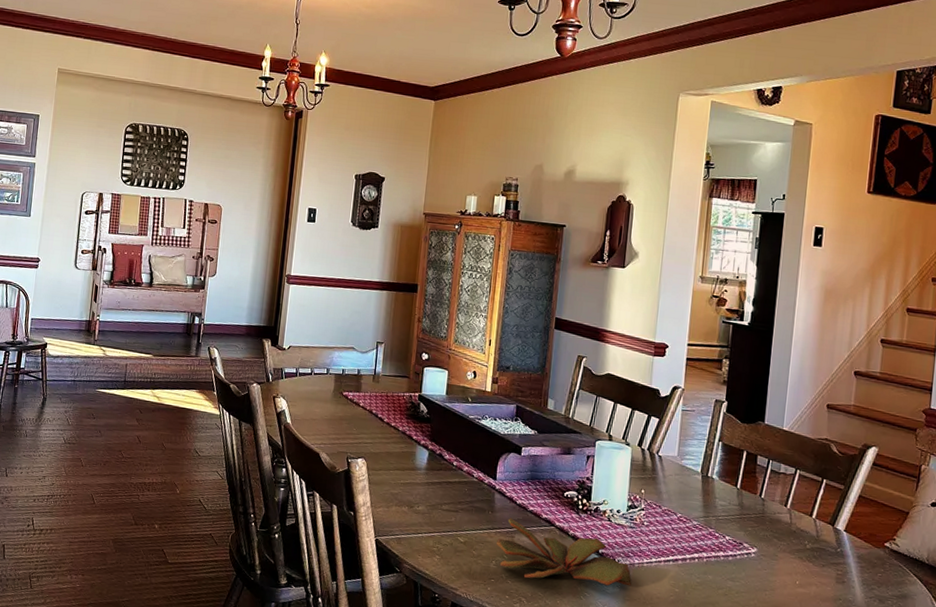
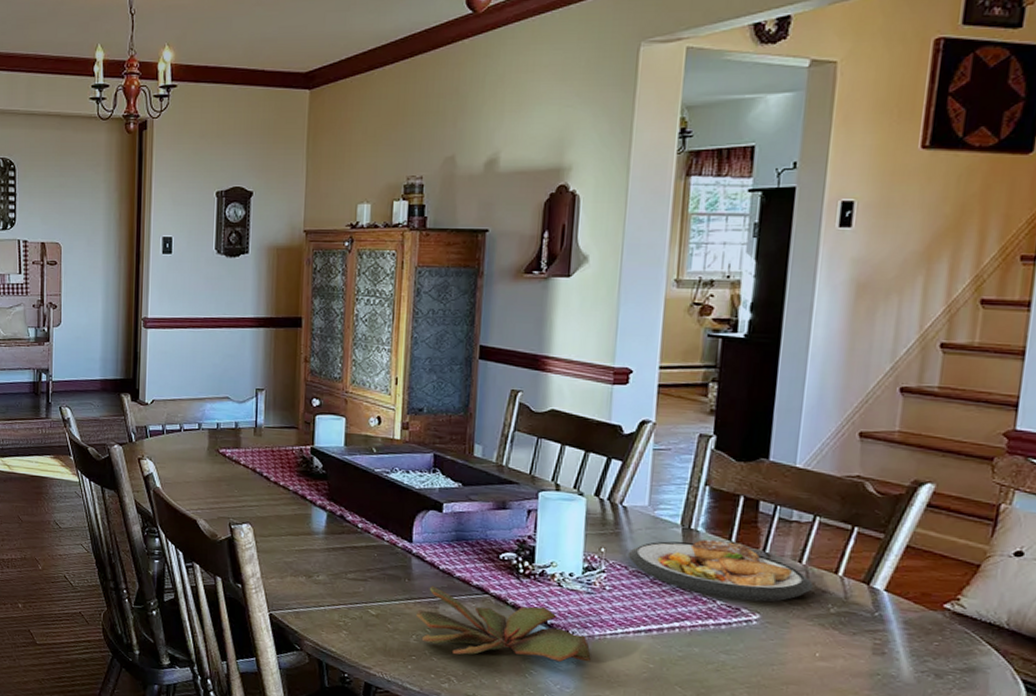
plate: none [661,485,795,538] -> present [627,539,814,602]

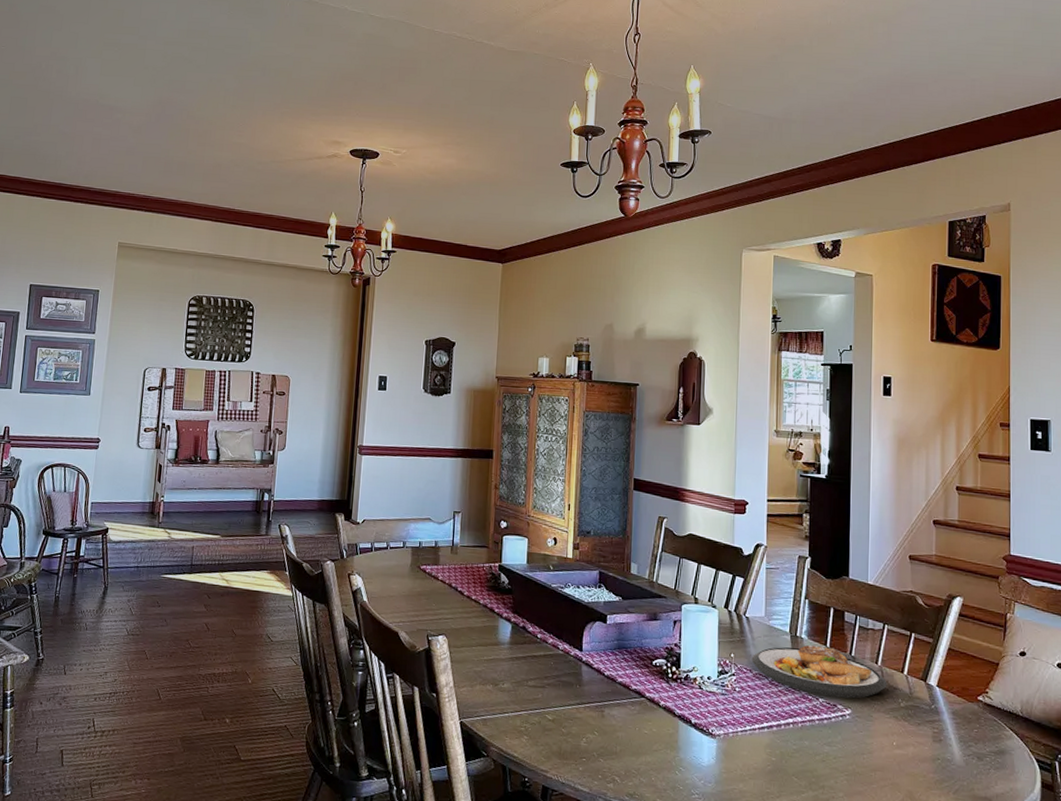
succulent plant: present [416,585,591,662] -> none [586,690,727,758]

